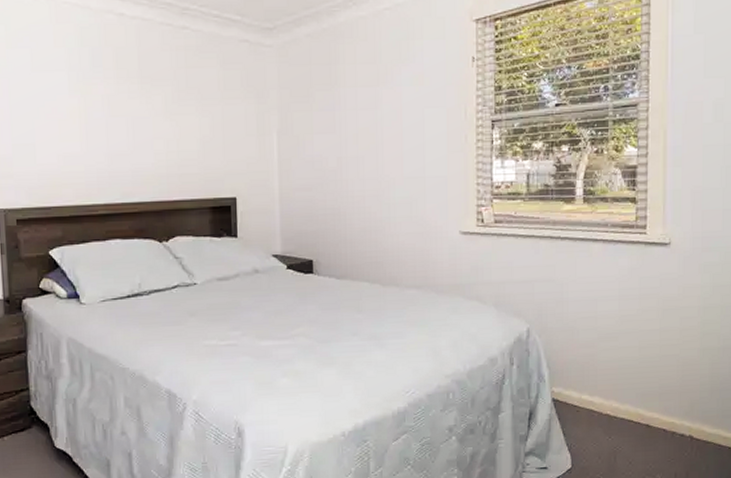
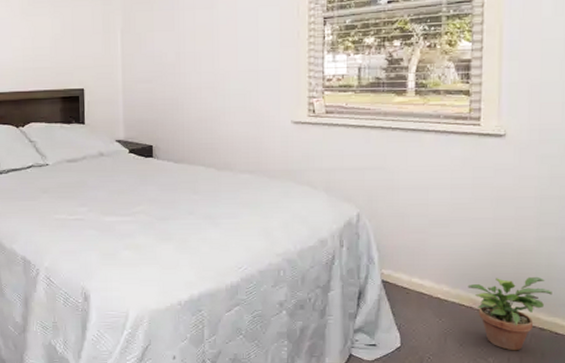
potted plant: none [636,388,716,466] -> present [467,276,552,351]

